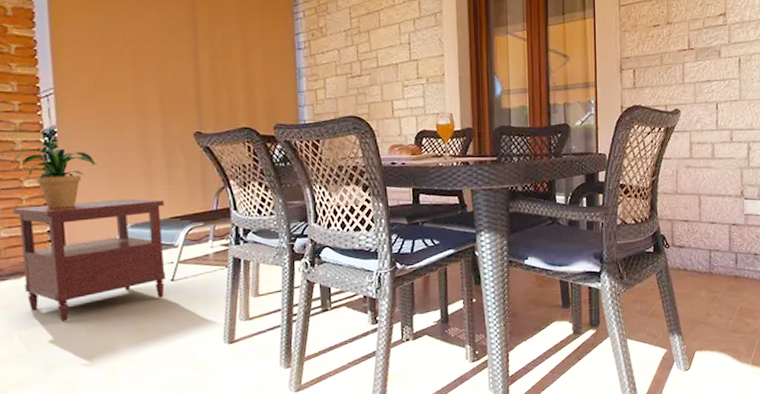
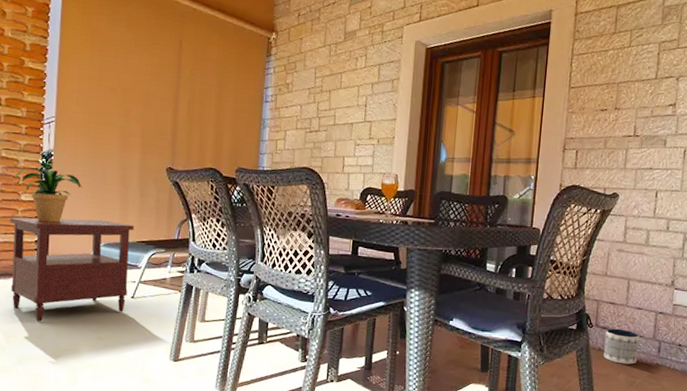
planter: none [683,245,716,281] -> present [603,328,639,365]

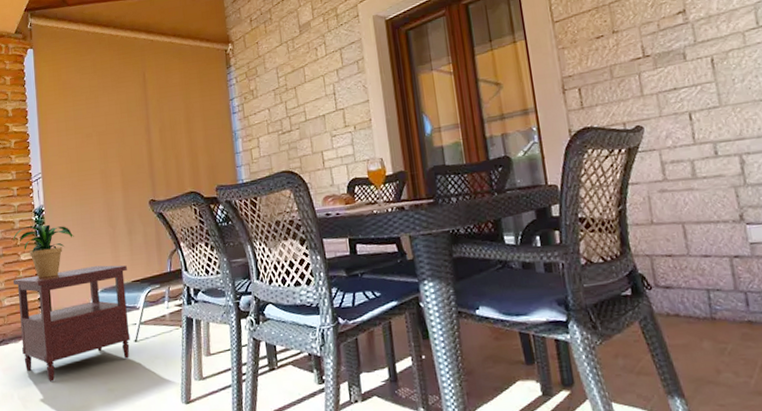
planter: present [603,328,639,365] -> none [670,284,721,329]

